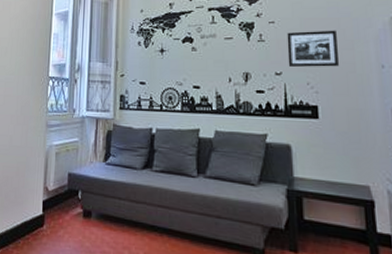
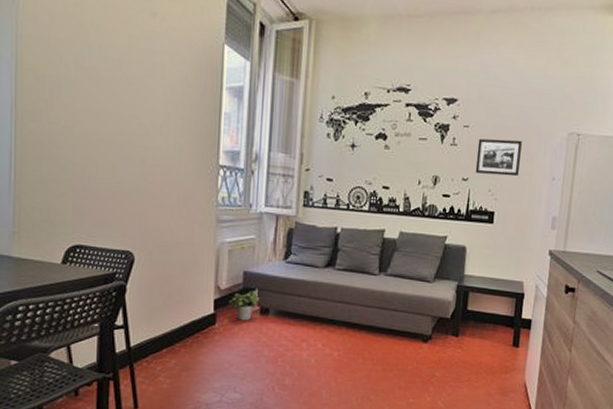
potted plant: none [55,192,83,224] -> present [228,290,260,321]

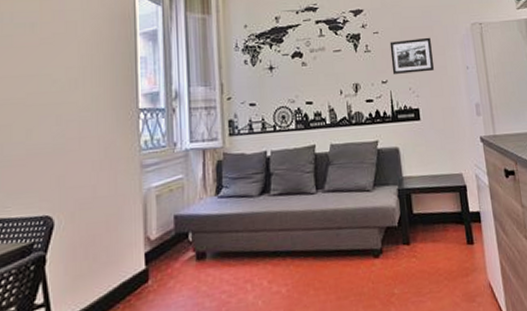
potted plant: present [228,290,260,321] -> none [161,234,195,272]

